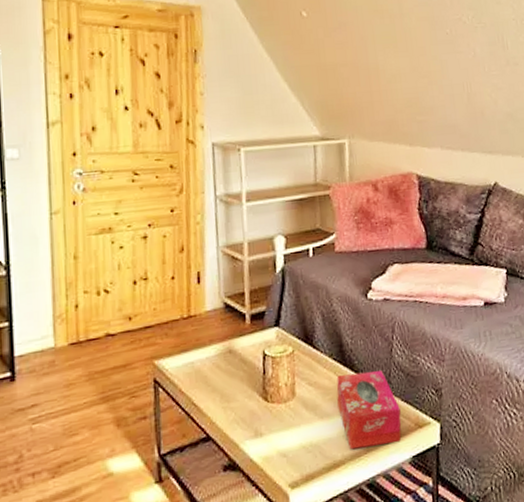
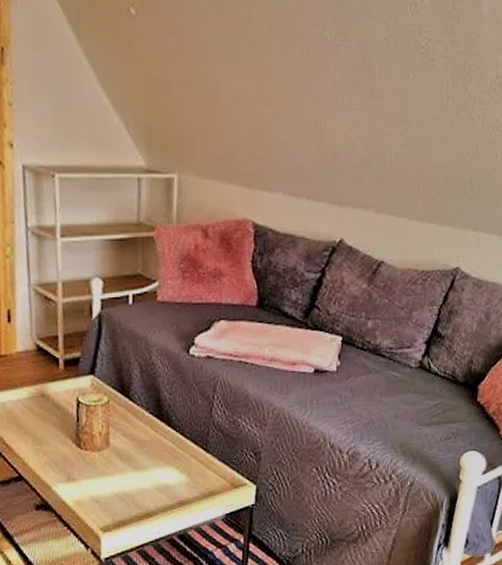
tissue box: present [336,370,402,450] -> none [152,428,217,502]

